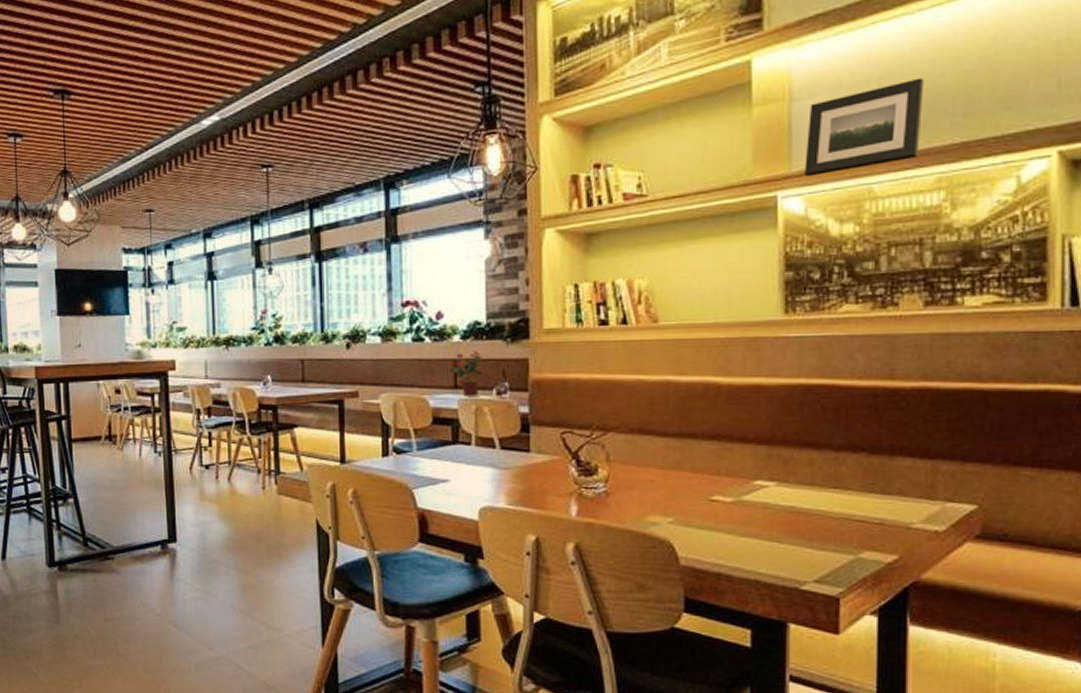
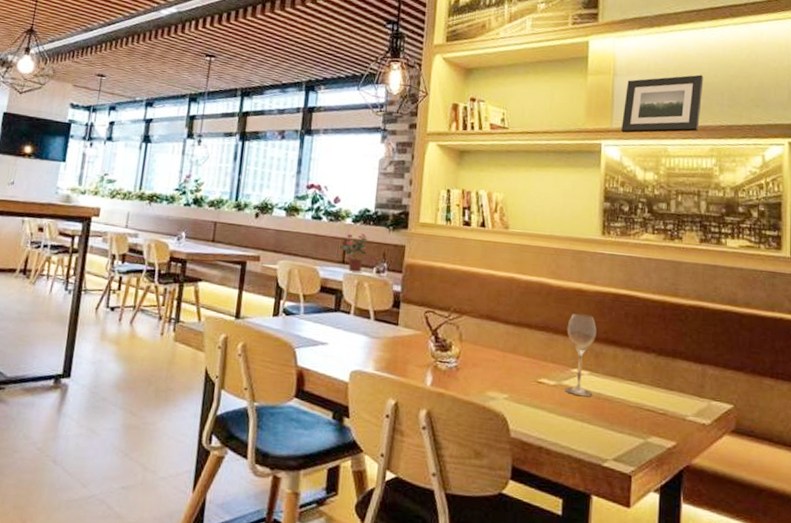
wineglass: none [744,415,785,512] -> present [564,313,598,397]

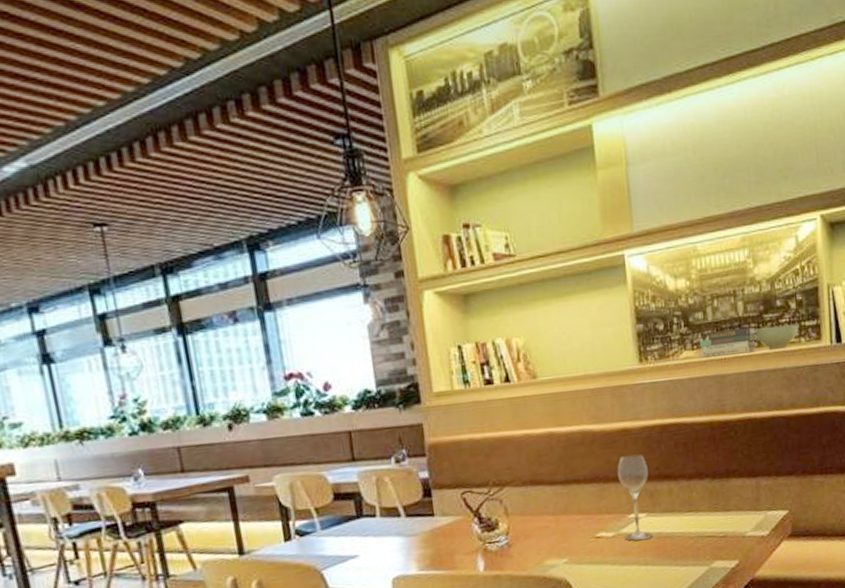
potted flower: present [339,233,368,273] -> none [343,420,381,470]
picture frame: present [621,74,704,133] -> none [643,148,727,237]
books: none [658,222,719,248] -> present [698,327,759,359]
bowl: none [714,228,760,252] -> present [754,323,799,351]

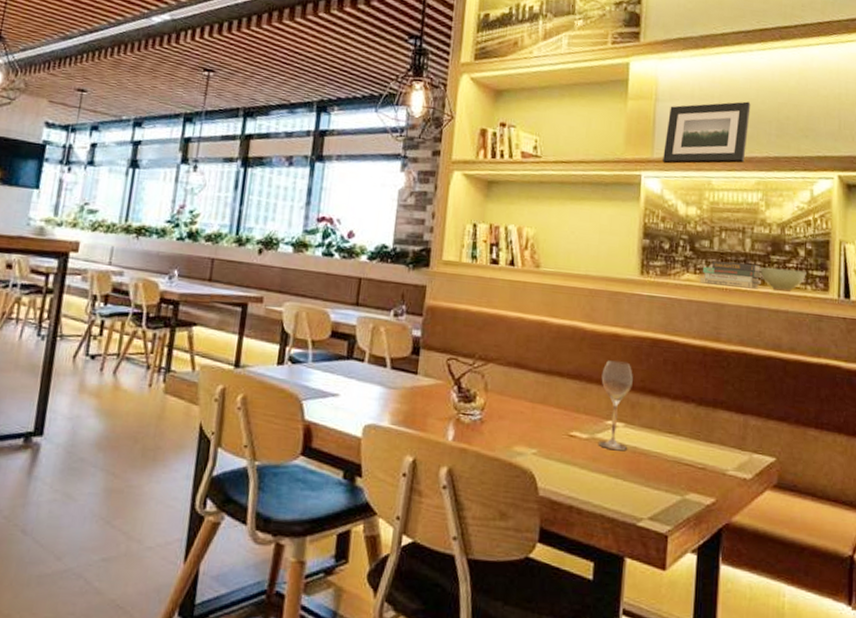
picture frame: none [643,148,727,237] -> present [663,101,751,164]

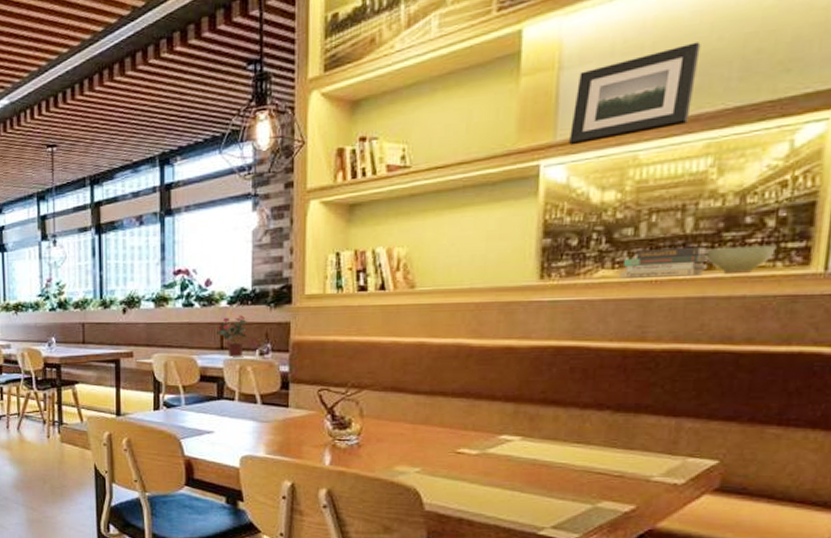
potted flower: none [352,272,385,316] -> present [215,315,248,358]
wineglass: present [598,360,634,451] -> none [490,374,533,464]

